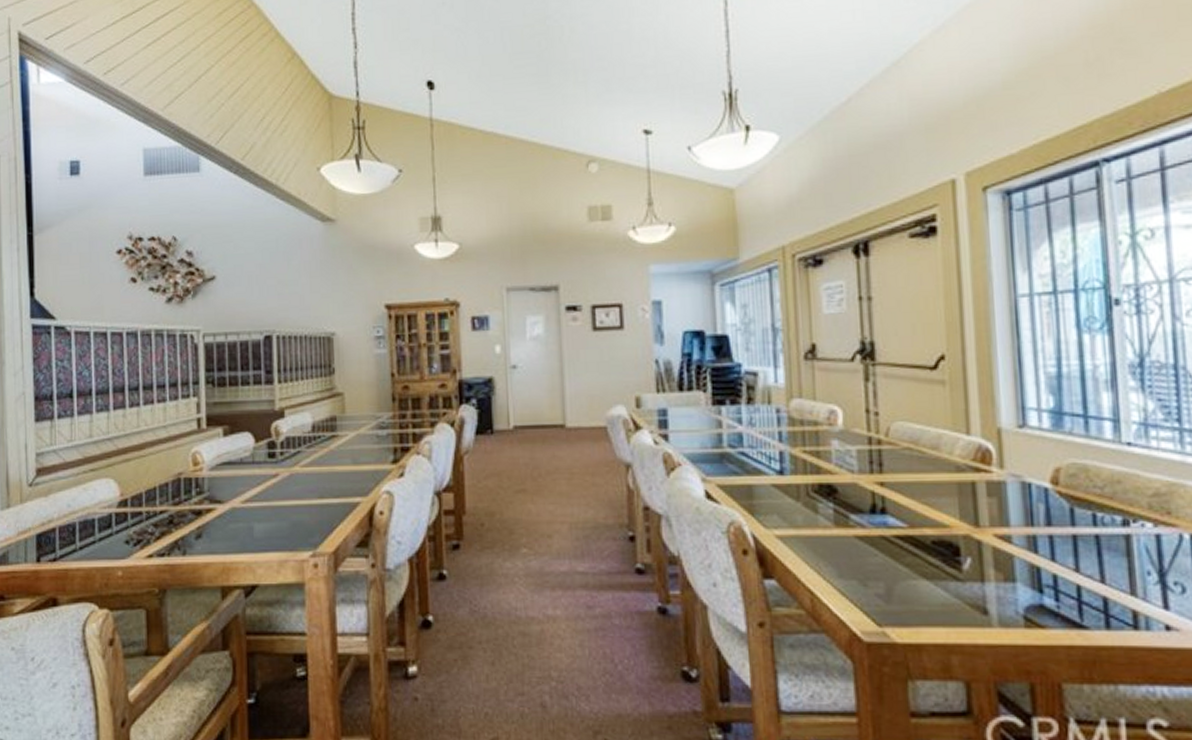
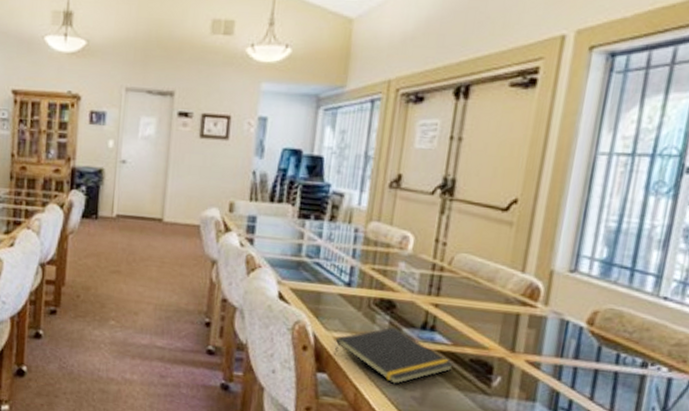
notepad: none [777,515,916,582] -> present [333,327,455,384]

